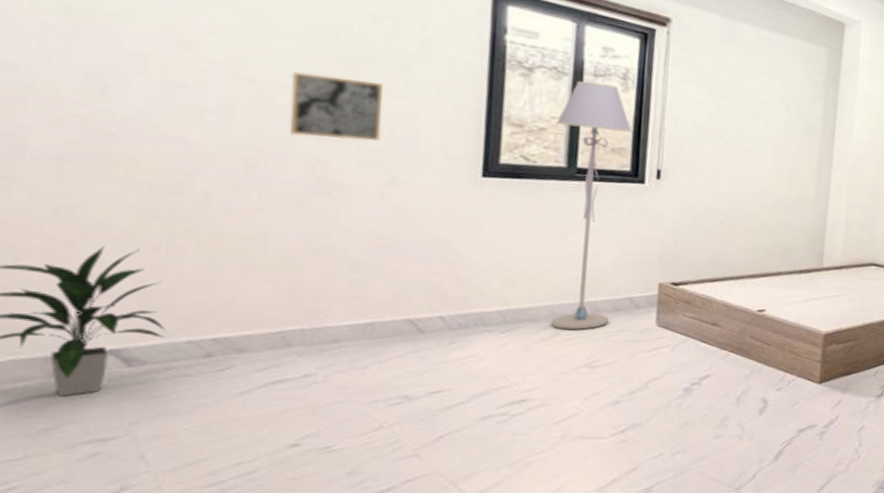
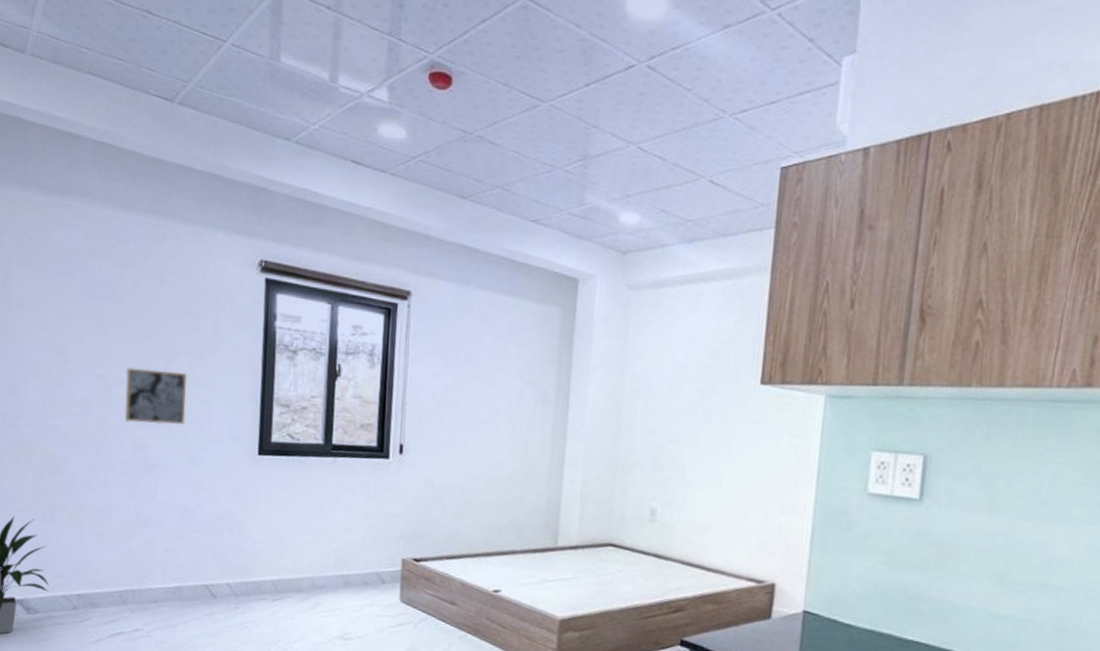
floor lamp: present [550,81,632,330] -> none [311,360,378,602]

